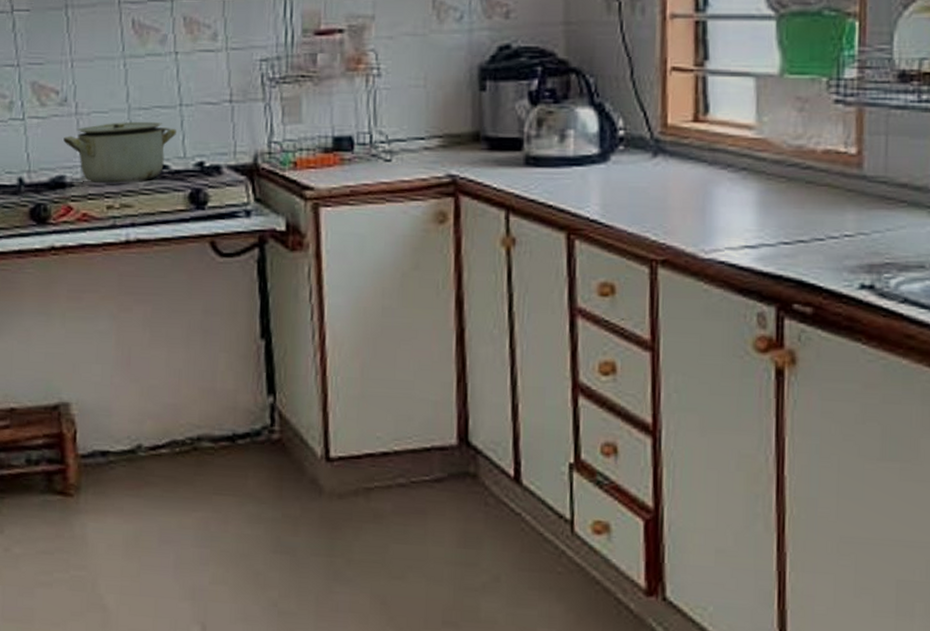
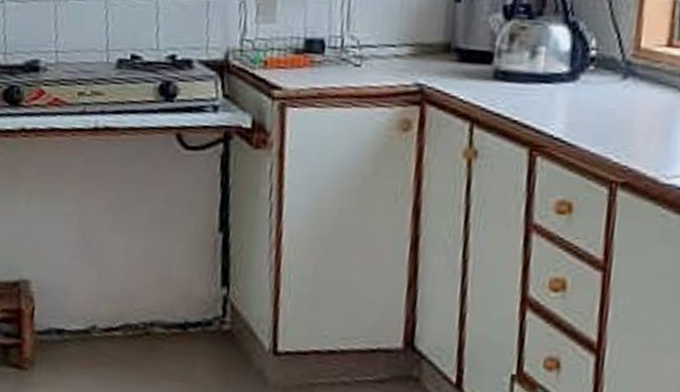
cooking pot: present [63,121,177,184] -> none [40,10,152,71]

